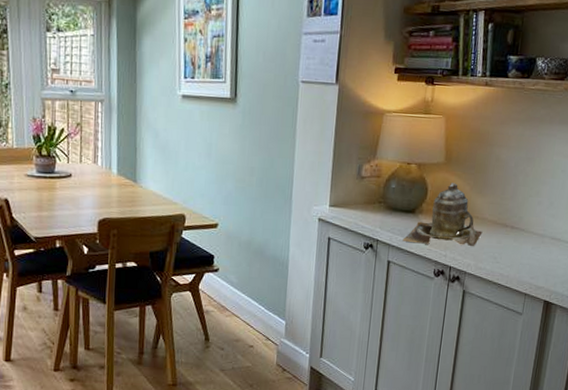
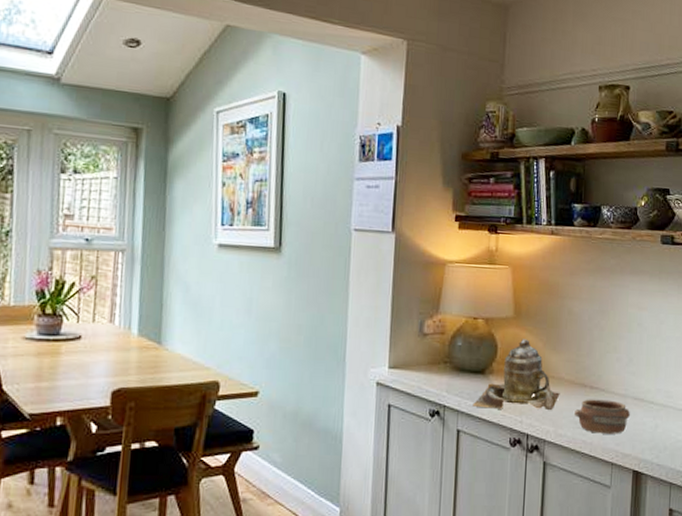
pottery: none [494,237,547,269] -> present [574,399,631,434]

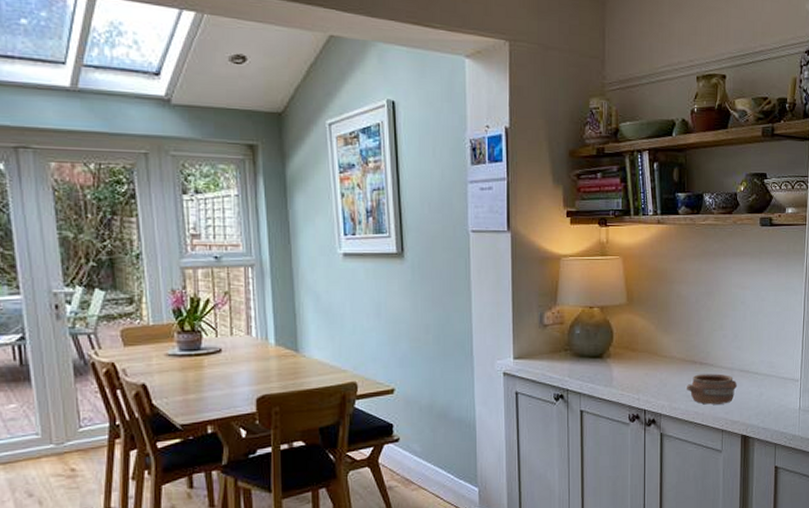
teapot: present [472,339,560,410] -> none [593,323,673,389]

